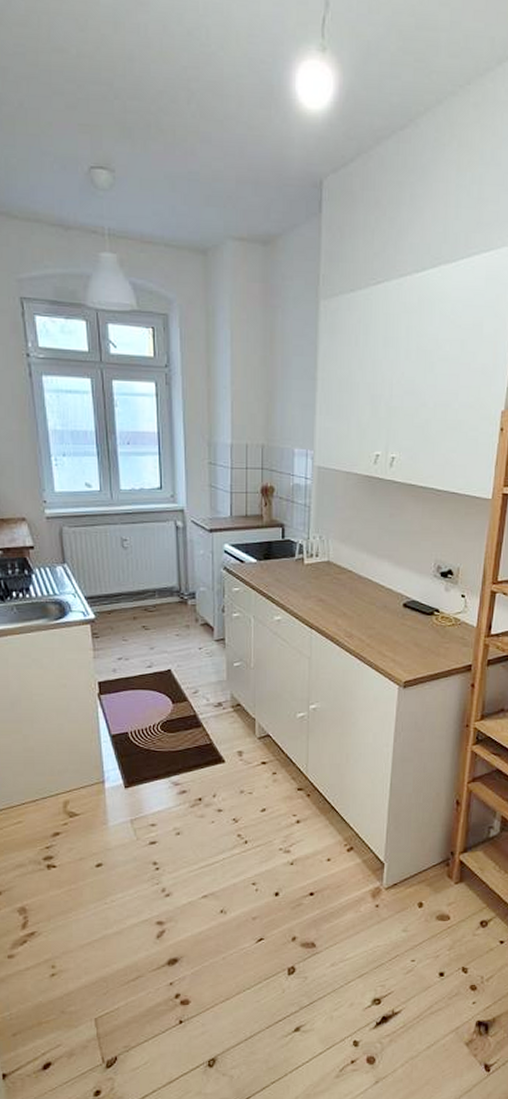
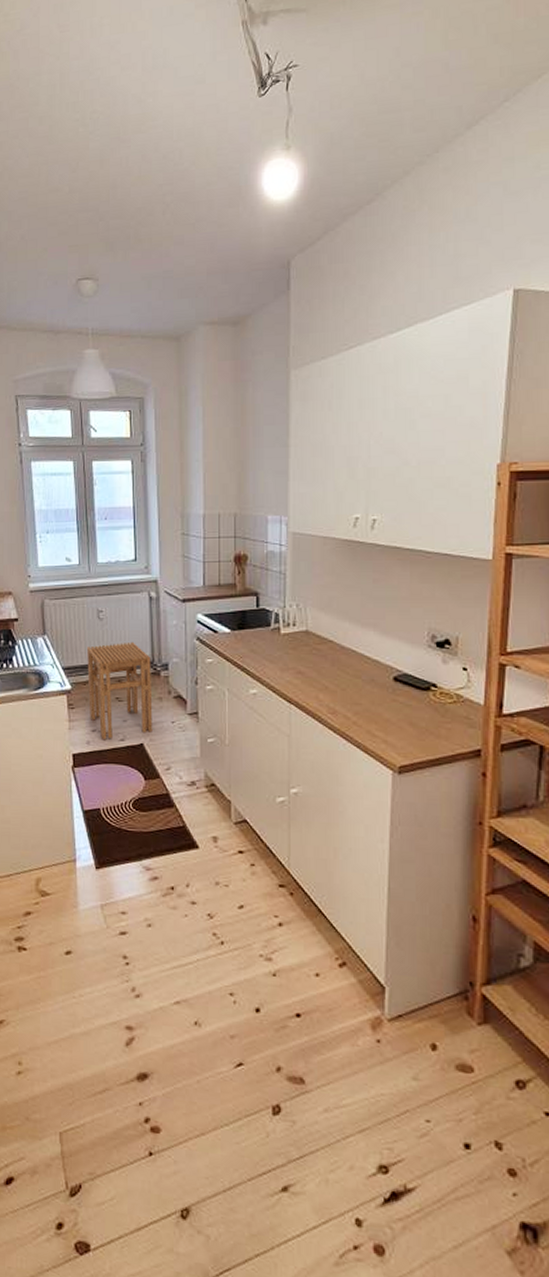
stool: none [111,571,180,667] -> present [87,641,153,739]

